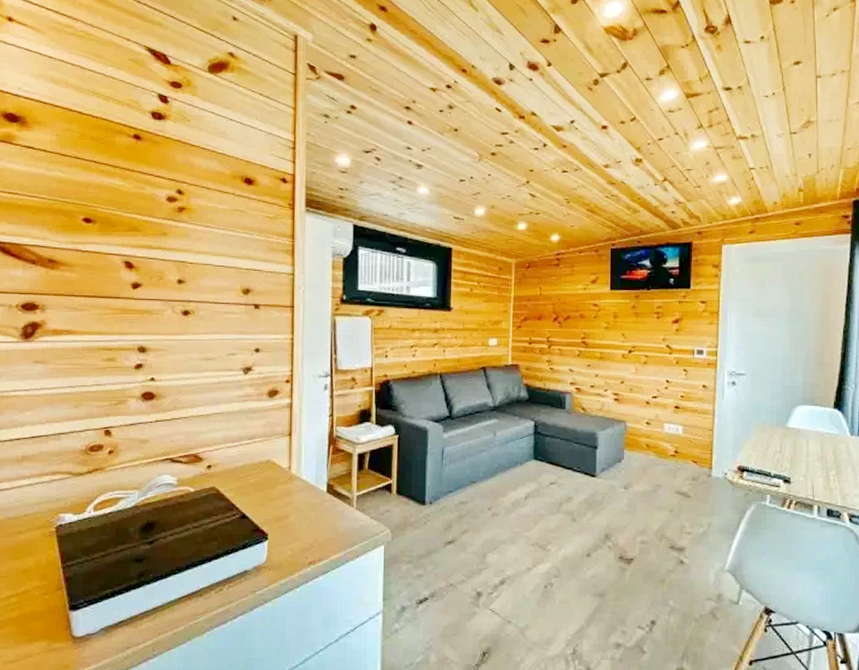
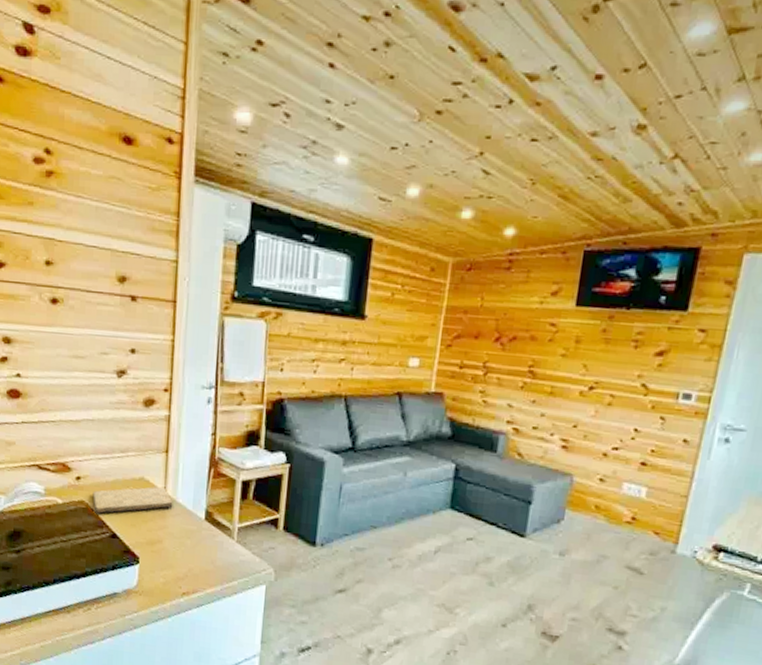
cutting board: none [223,466,297,497] -> present [93,486,173,514]

